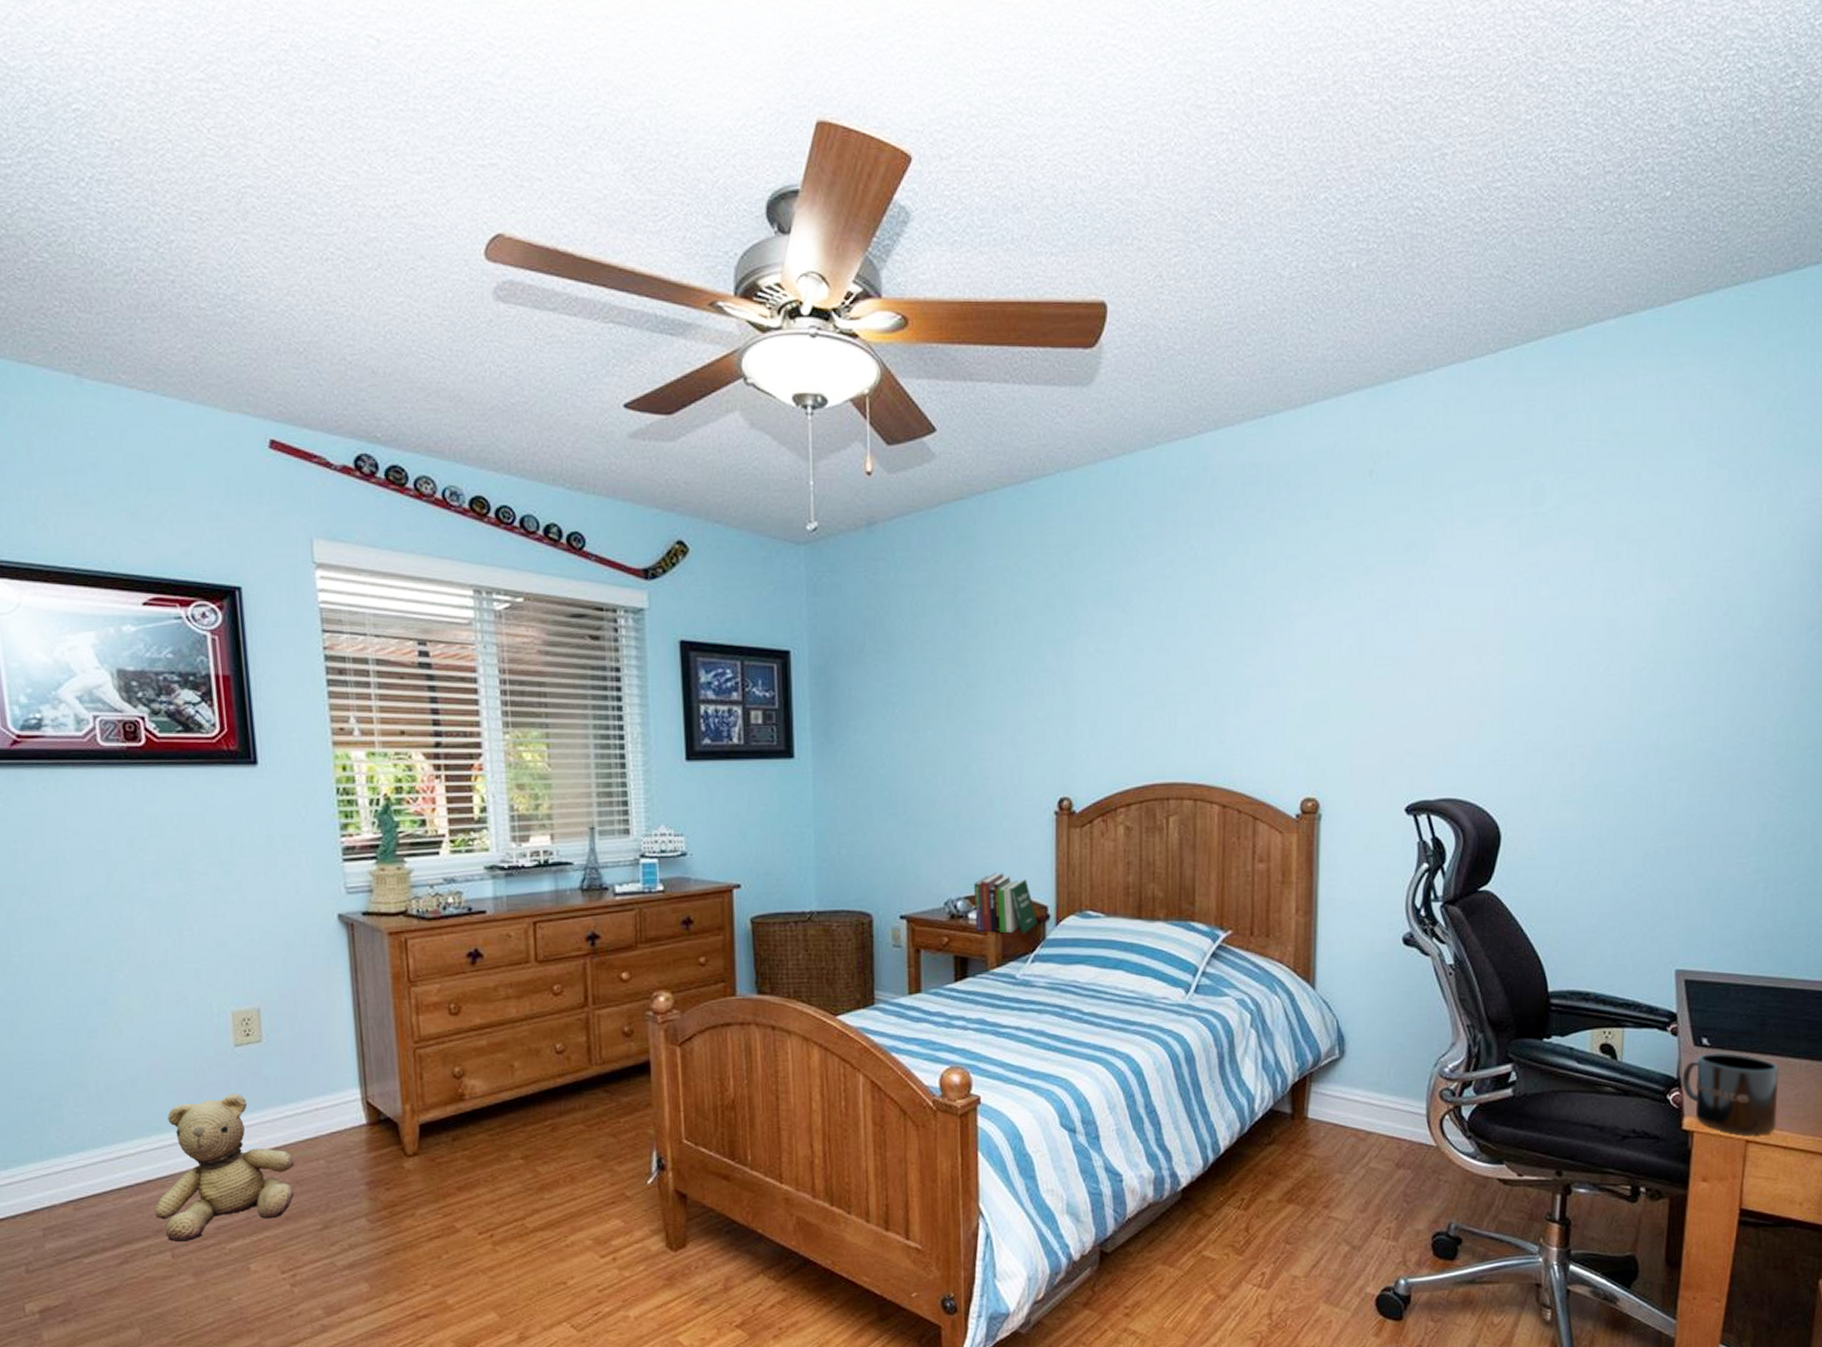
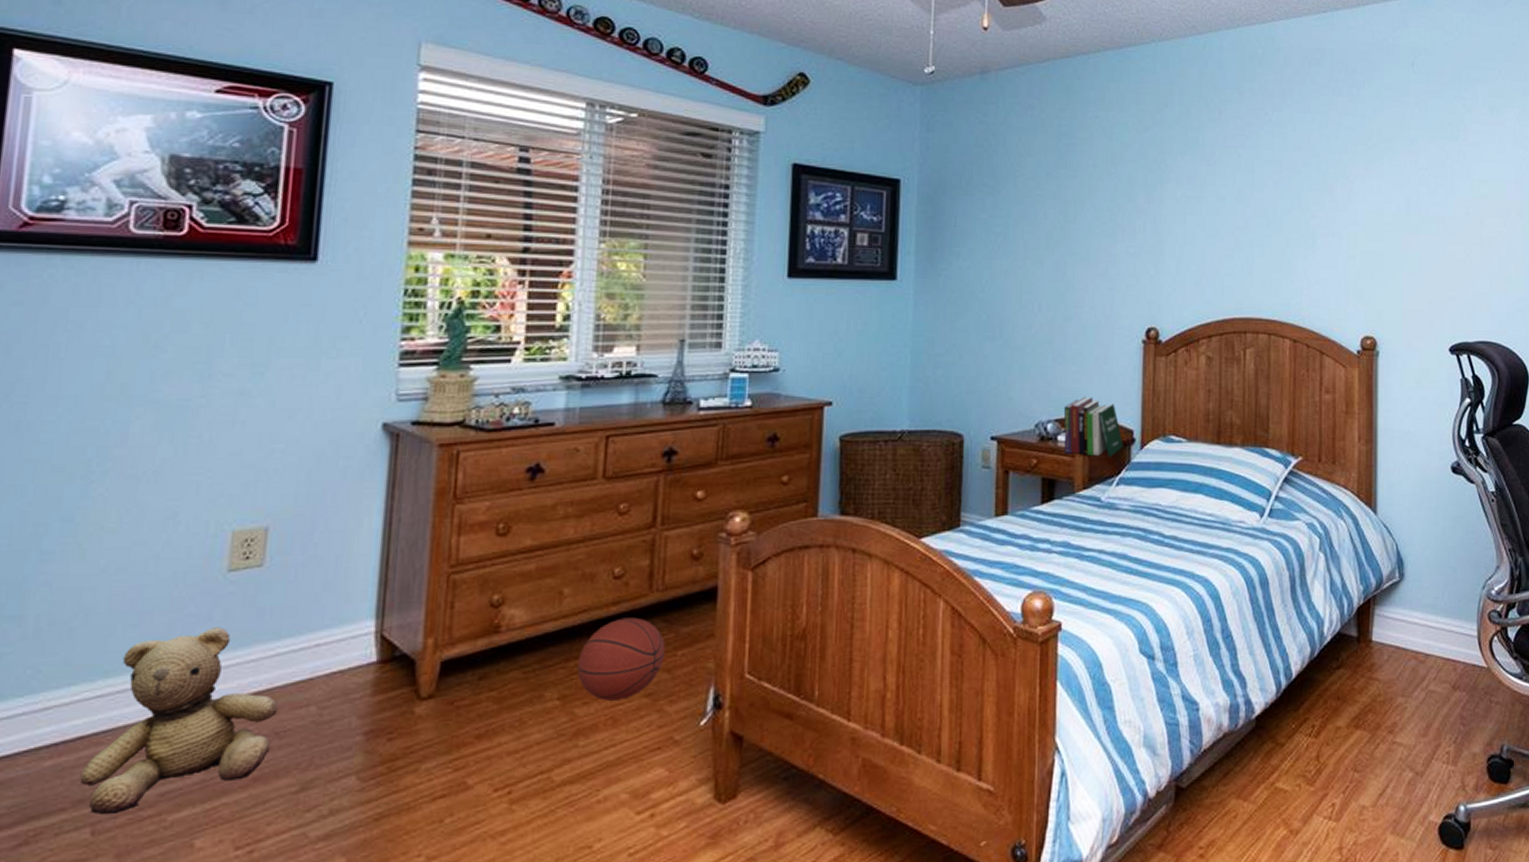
basketball: none [534,1088,610,1161] -> present [577,617,665,701]

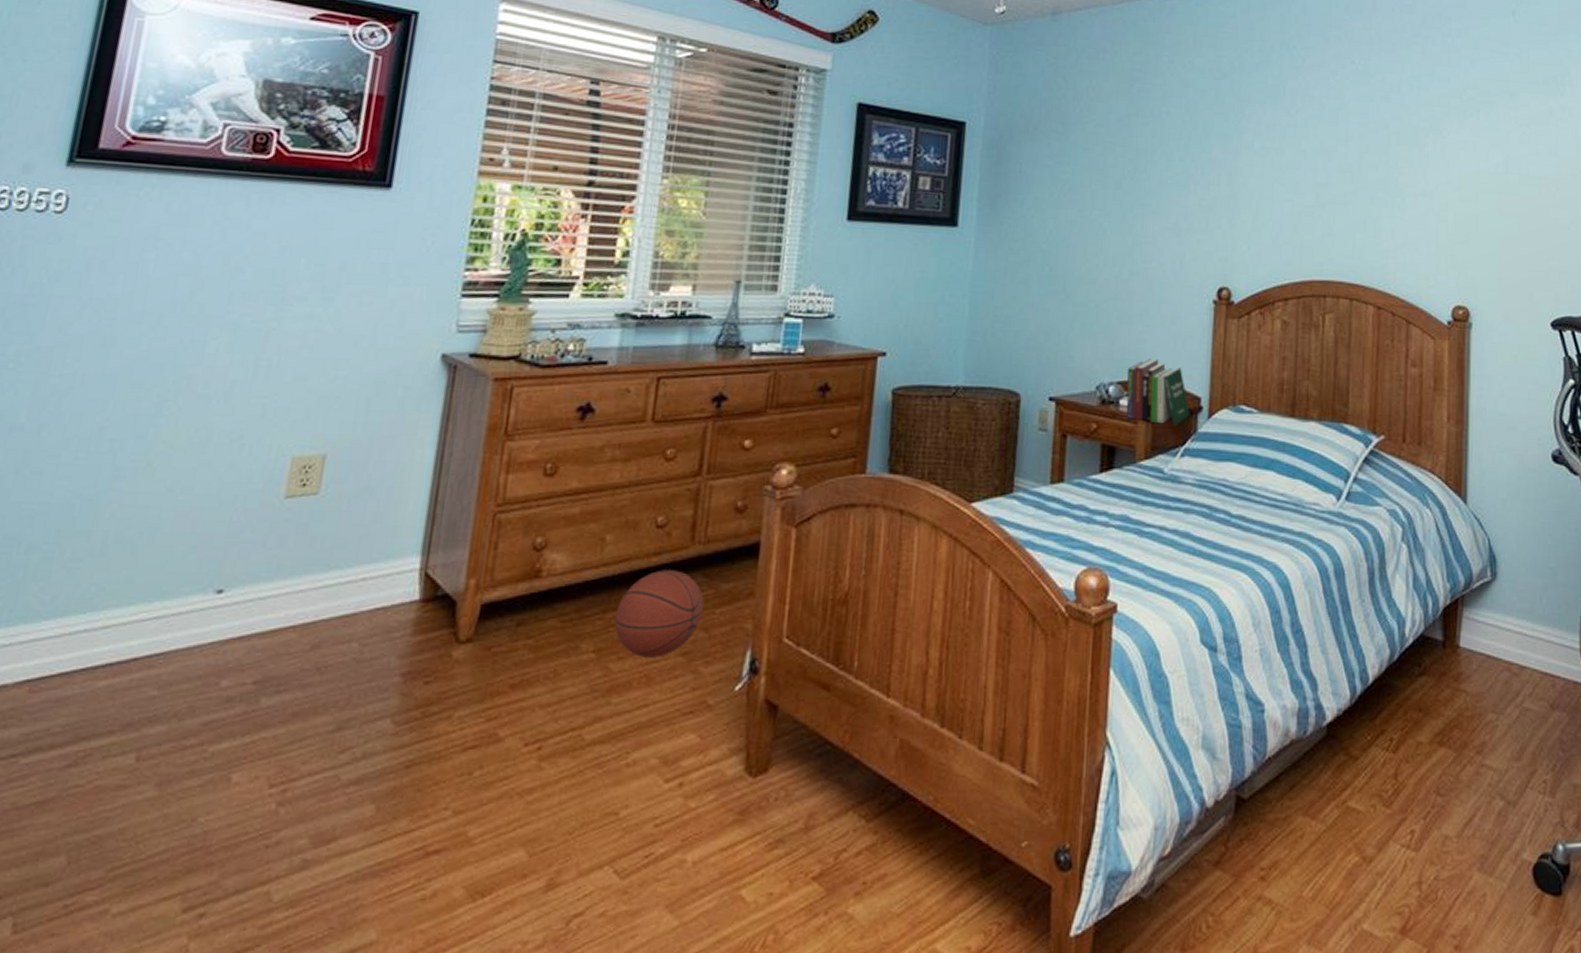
teddy bear: present [79,627,278,814] -> none [130,554,322,740]

